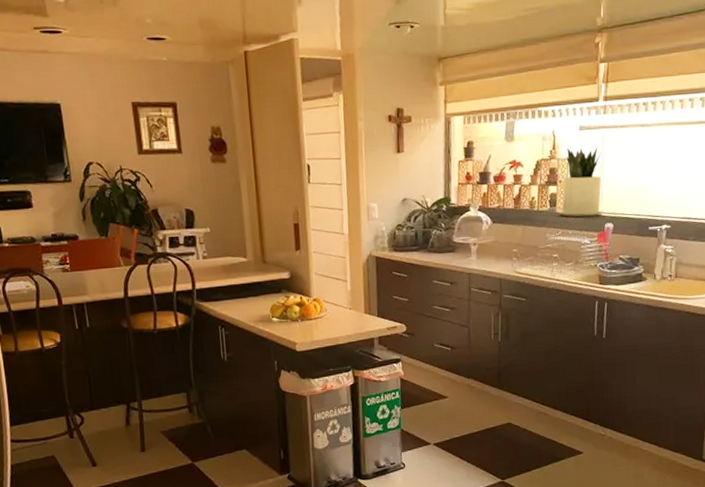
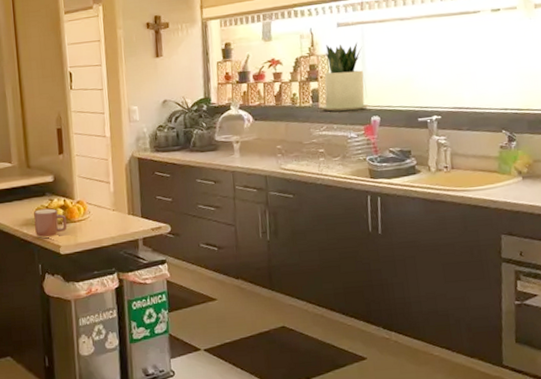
mug: none [270,305,304,336] -> present [34,208,68,239]

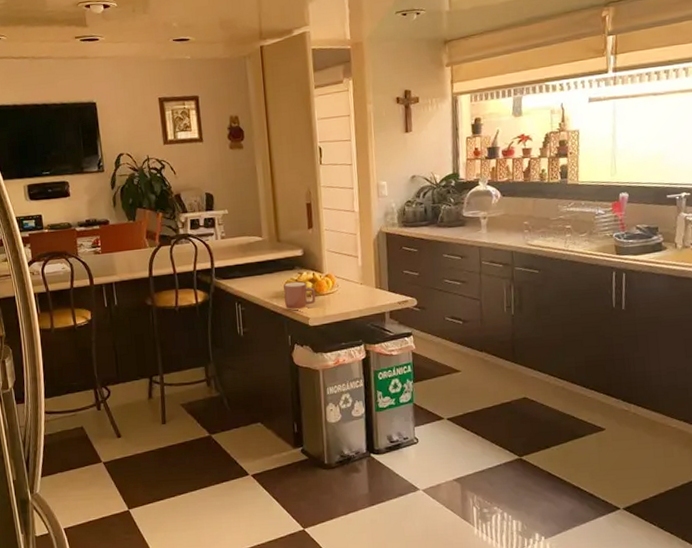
planter: present [321,42,369,112] -> none [570,117,617,188]

